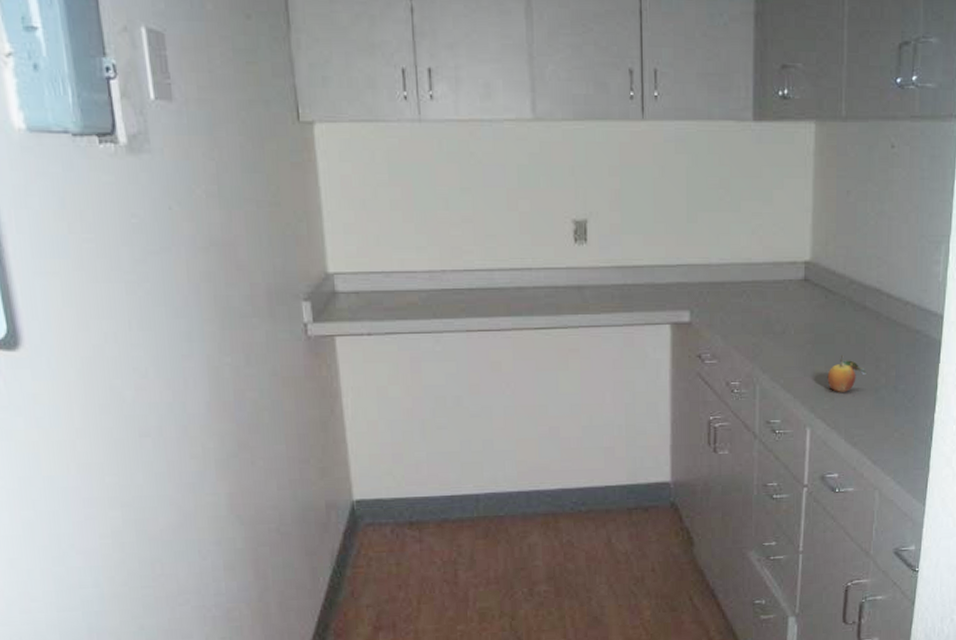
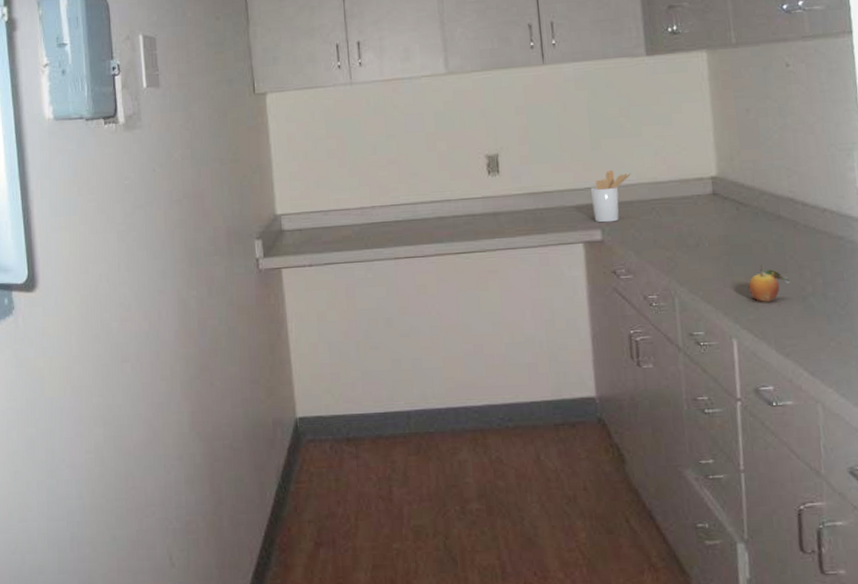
utensil holder: none [682,246,726,304] -> present [590,169,632,223]

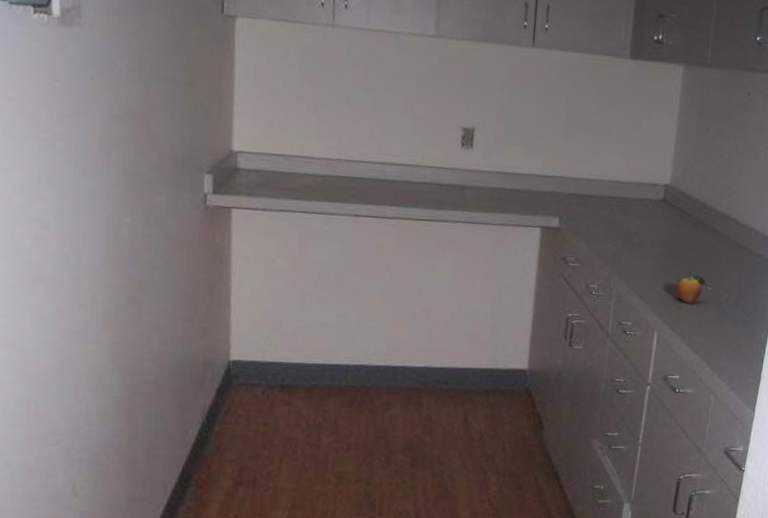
utensil holder: present [590,169,632,223] -> none [554,162,596,212]

